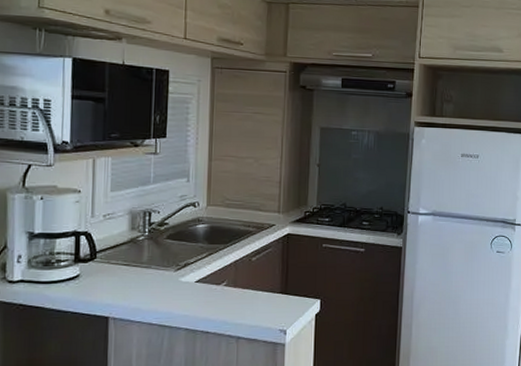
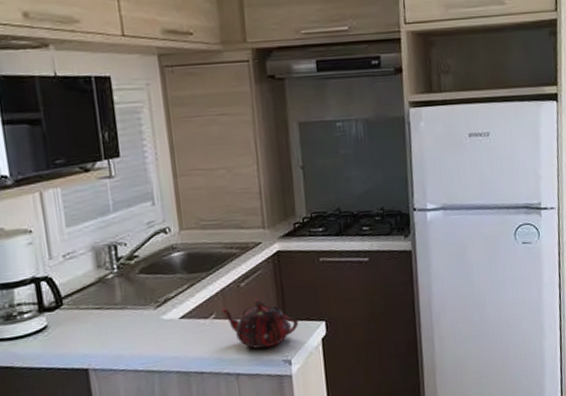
teapot: none [232,273,298,318] -> present [221,298,299,349]

